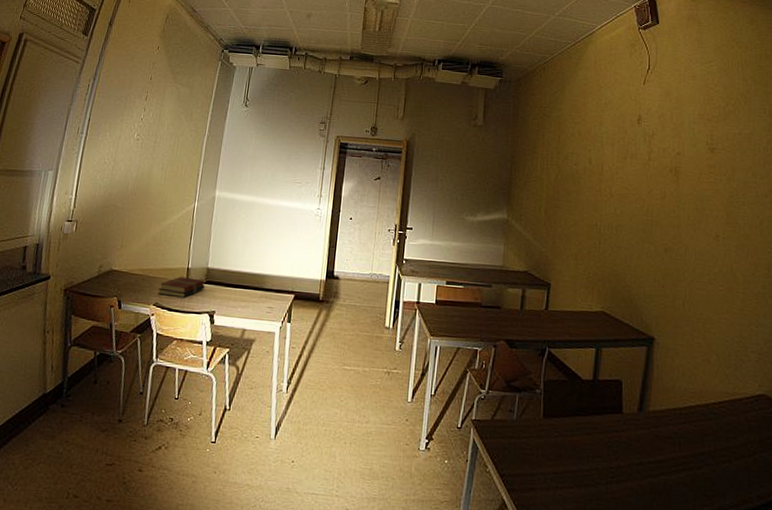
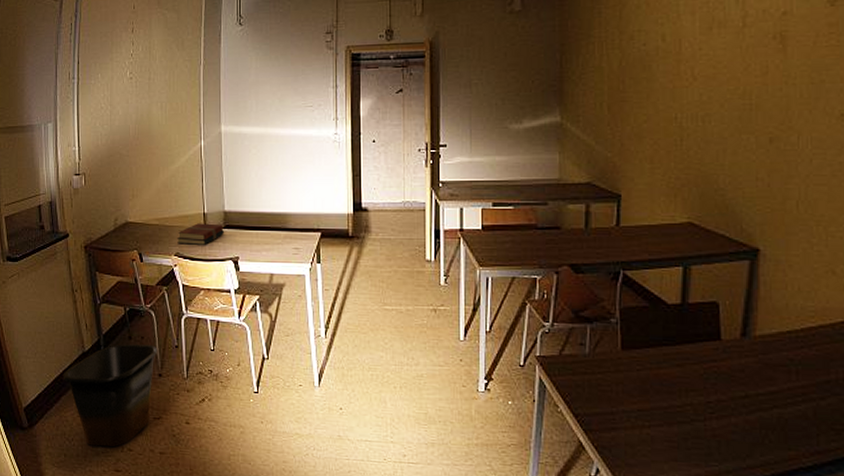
waste bin: none [17,387,122,494] -> present [63,344,158,448]

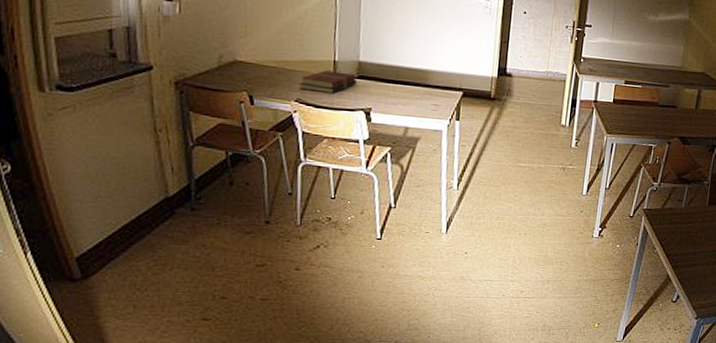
waste bin: present [63,344,158,448] -> none [135,189,267,296]

